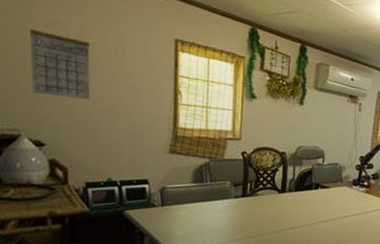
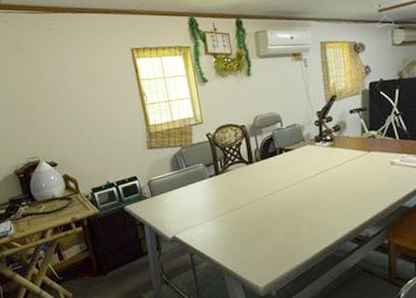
calendar: present [29,22,91,101] -> none [28,63,80,125]

